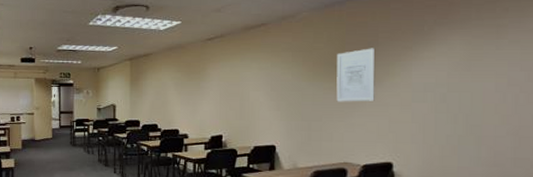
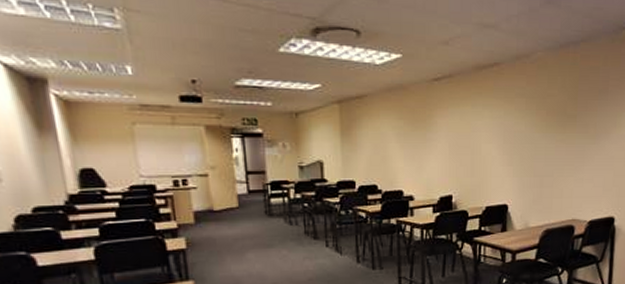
wall art: present [336,48,376,102] -> none [567,96,606,156]

